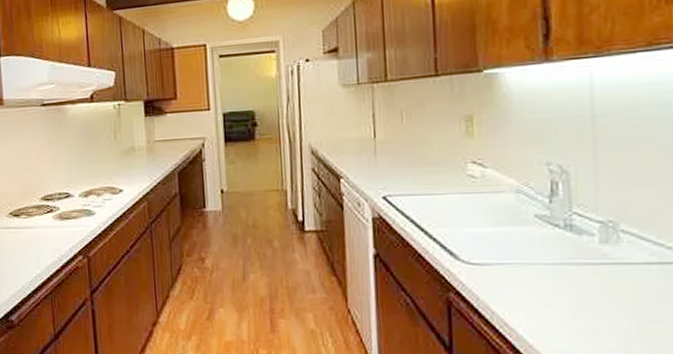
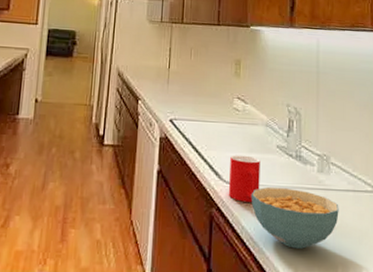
cup: none [468,230,513,284] -> present [229,155,260,202]
cereal bowl: none [501,265,637,335] -> present [251,187,339,249]

